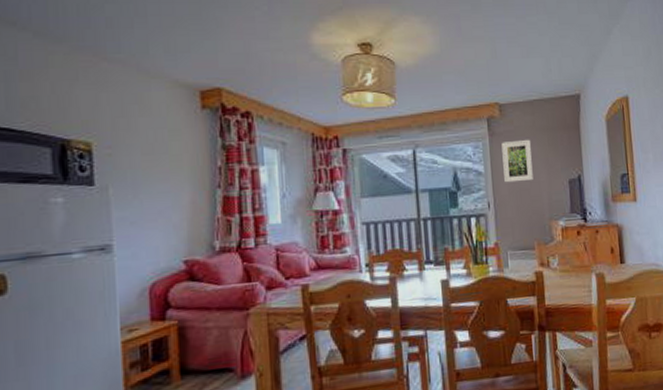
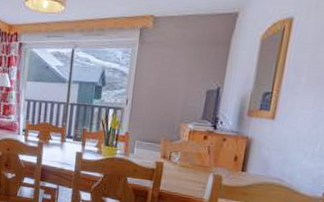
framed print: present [501,139,533,183] -> none [145,50,178,87]

